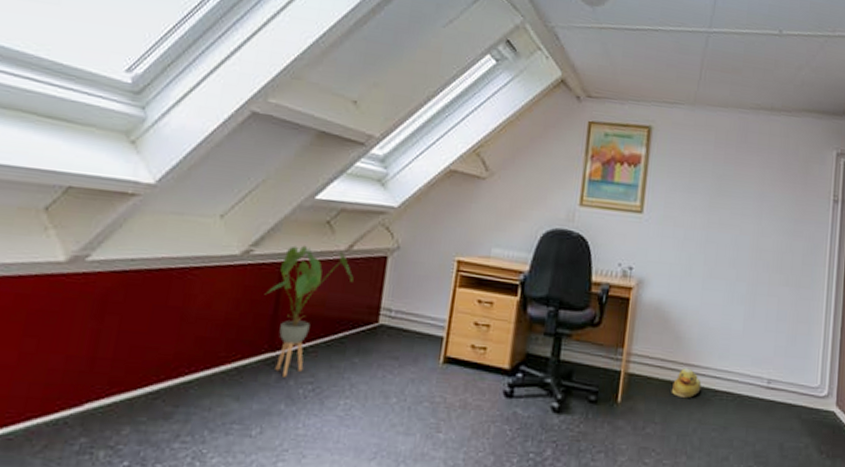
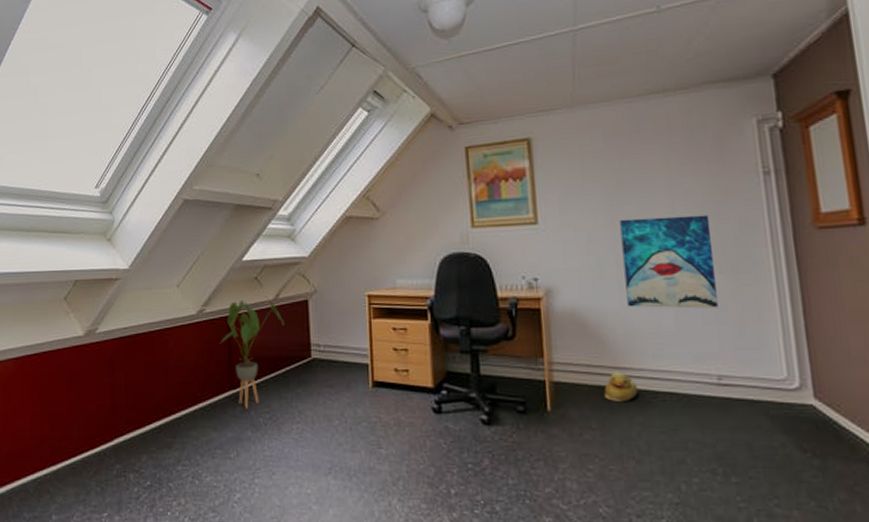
wall art: none [707,222,787,317] -> present [619,215,718,309]

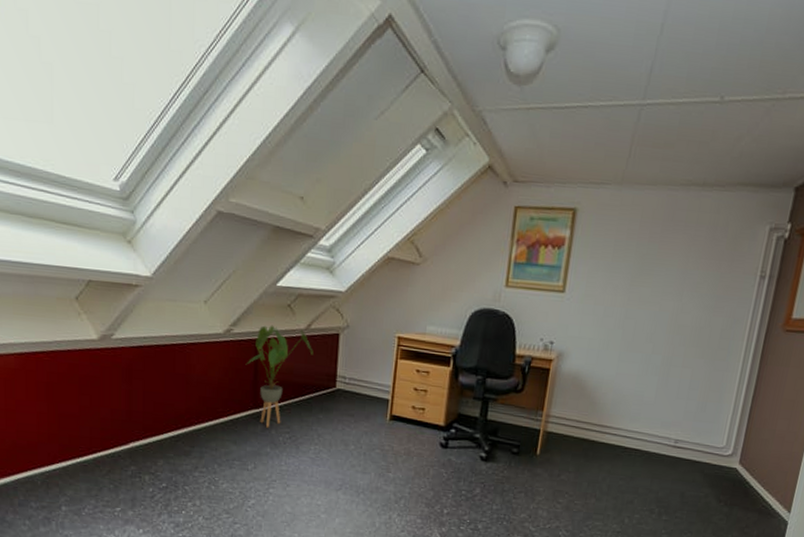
rubber duck: present [603,371,638,403] -> none [584,428,613,454]
wall art: present [619,215,718,309] -> none [622,299,707,386]

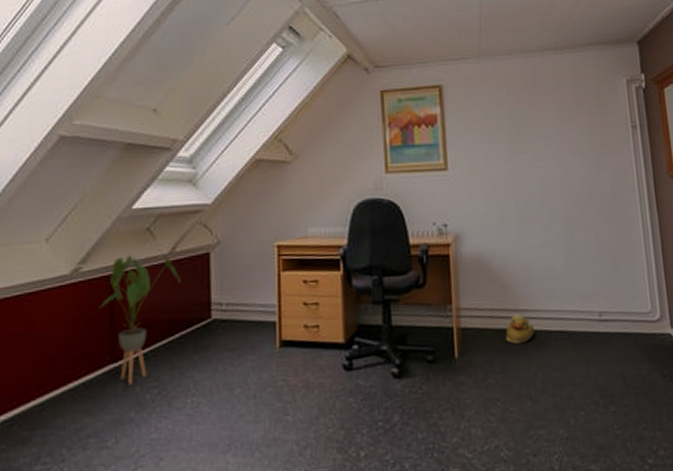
rubber duck: none [584,428,613,454] -> present [505,313,535,345]

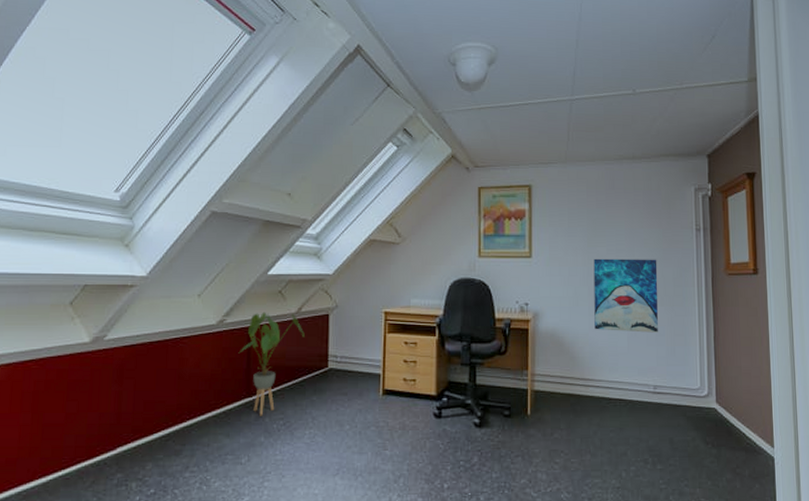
rubber duck: present [505,313,535,345] -> none [571,382,597,408]
wall art: none [519,163,599,251] -> present [593,258,658,333]

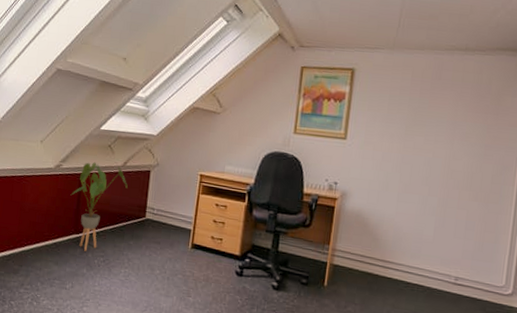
wall art: present [593,258,658,333] -> none [401,146,477,227]

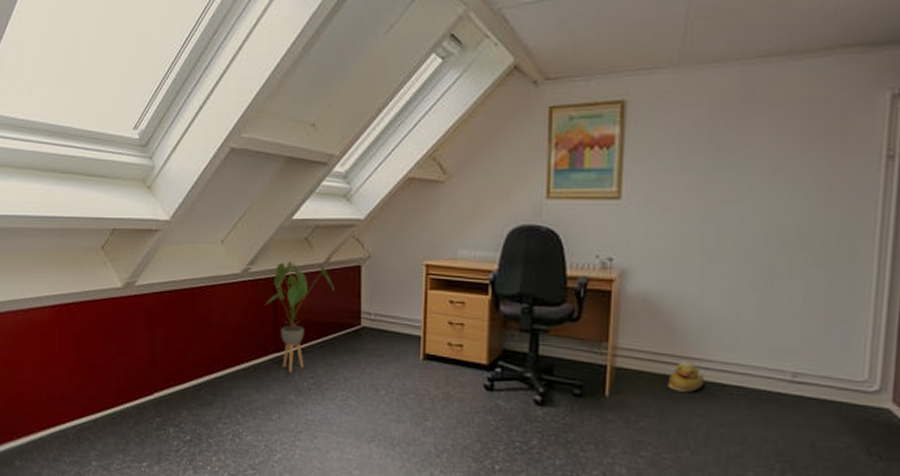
rubber duck: none [368,263,396,288] -> present [667,361,705,393]

